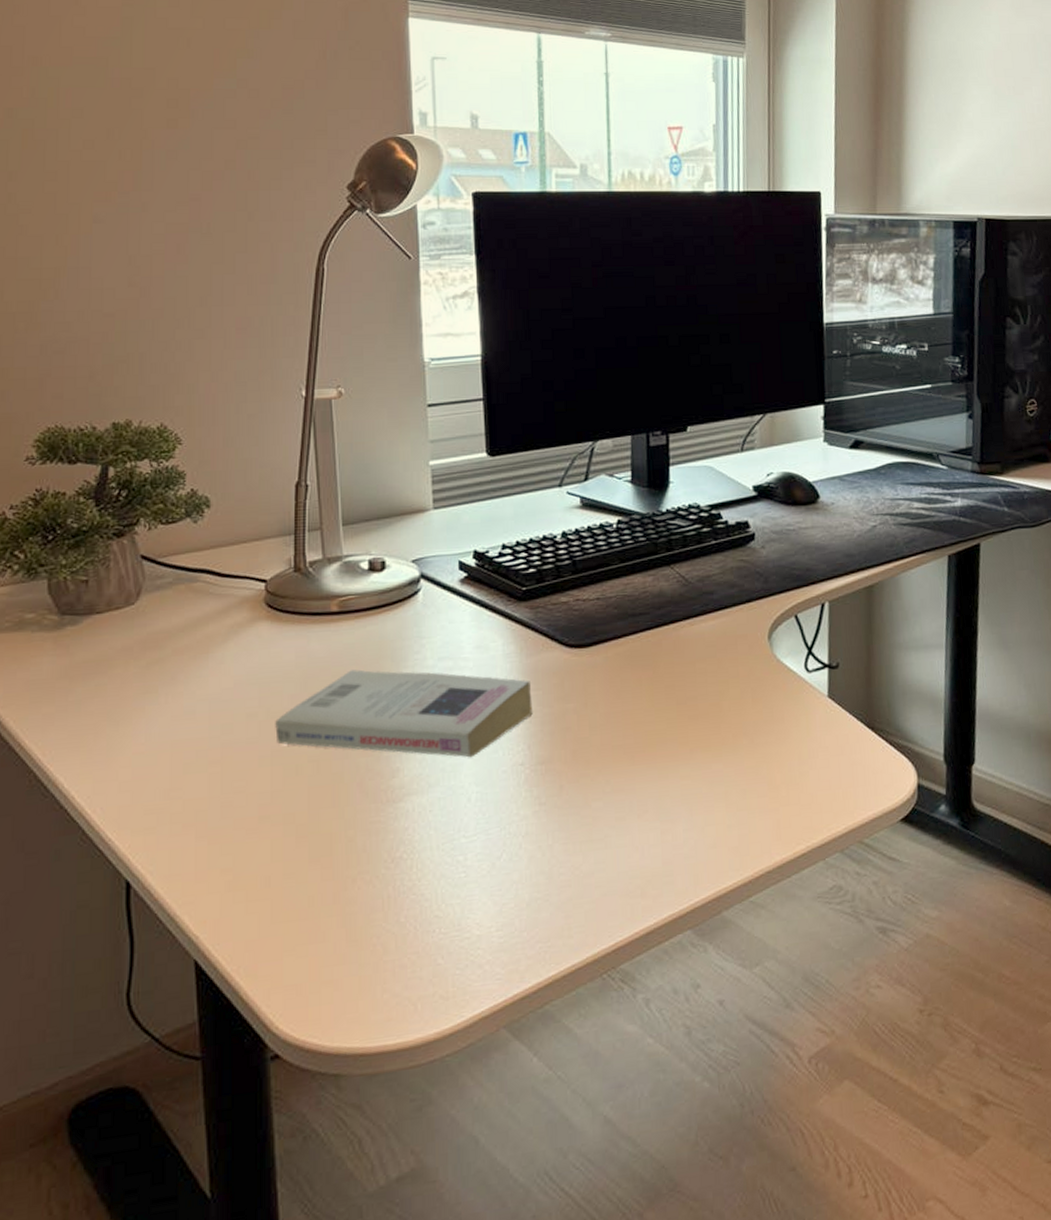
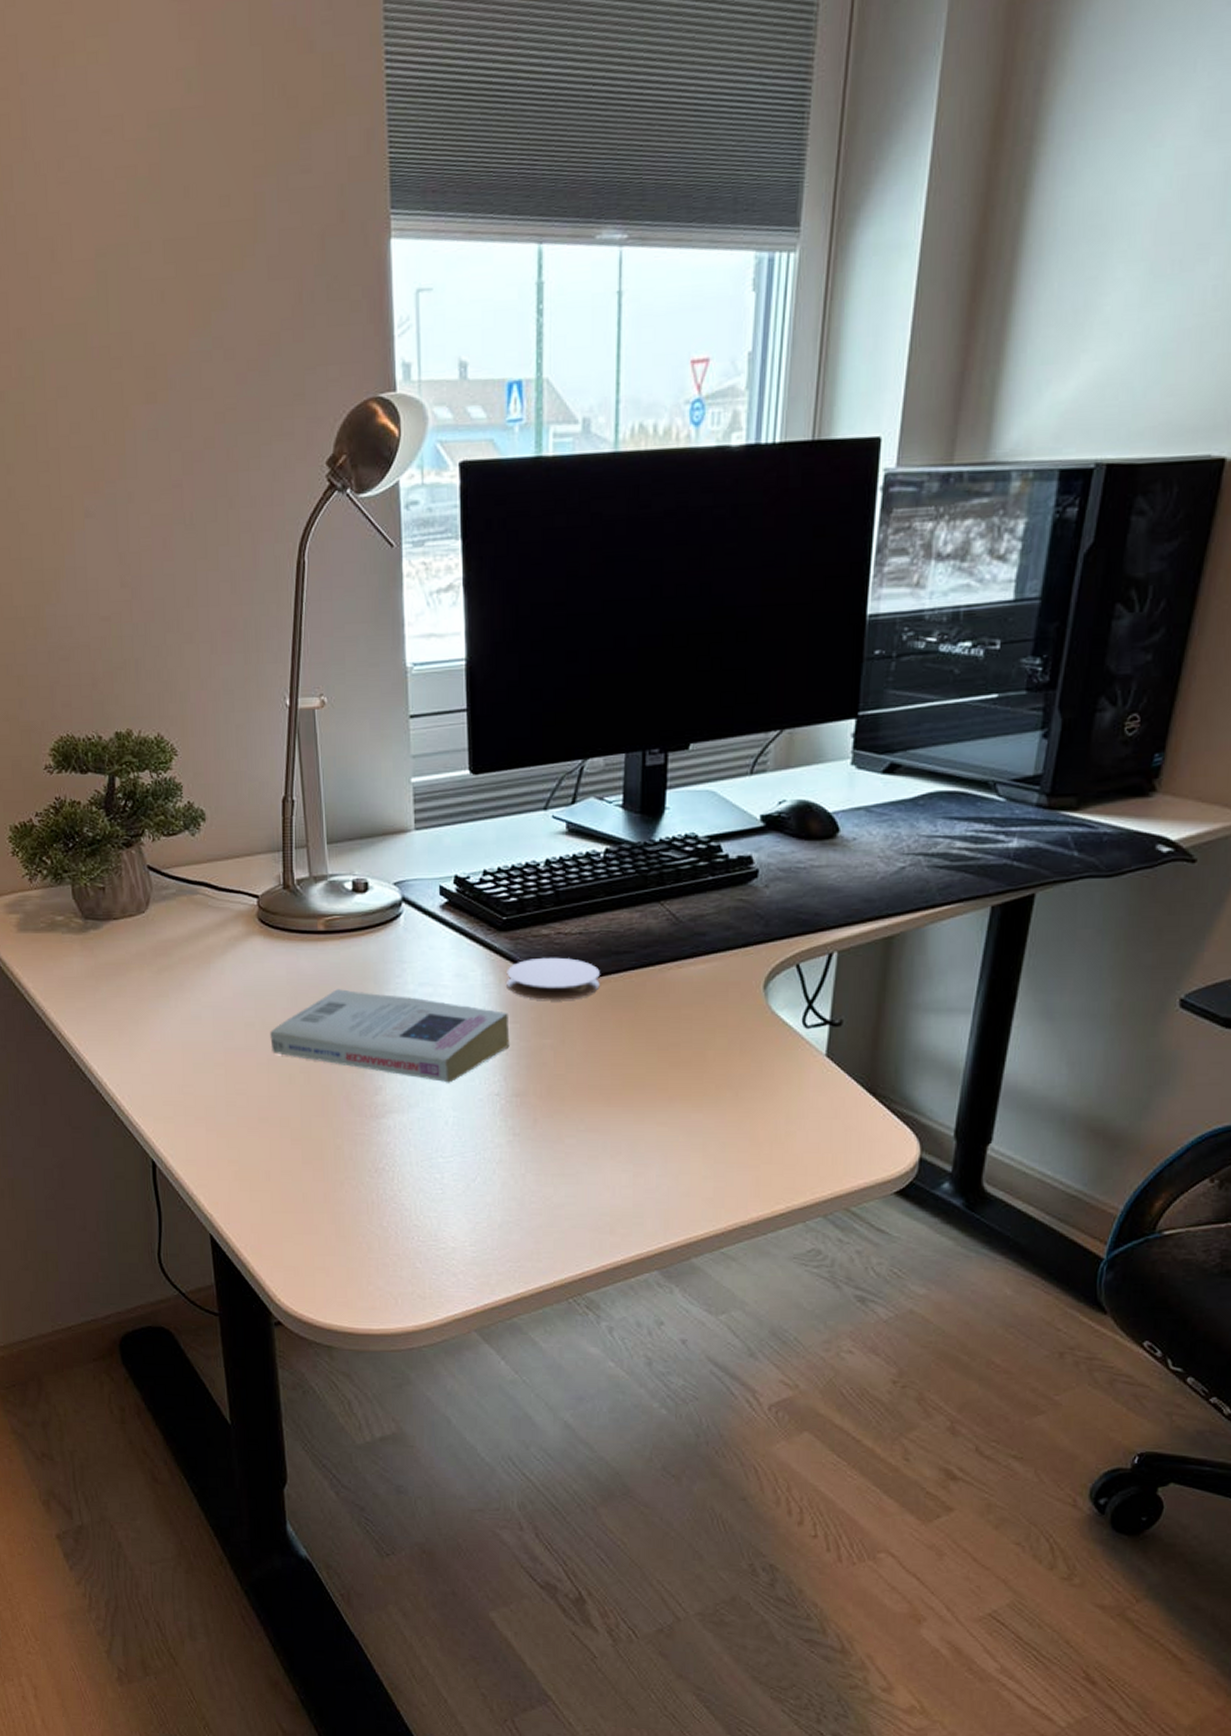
coaster: none [528,622,619,666] -> present [507,957,600,1000]

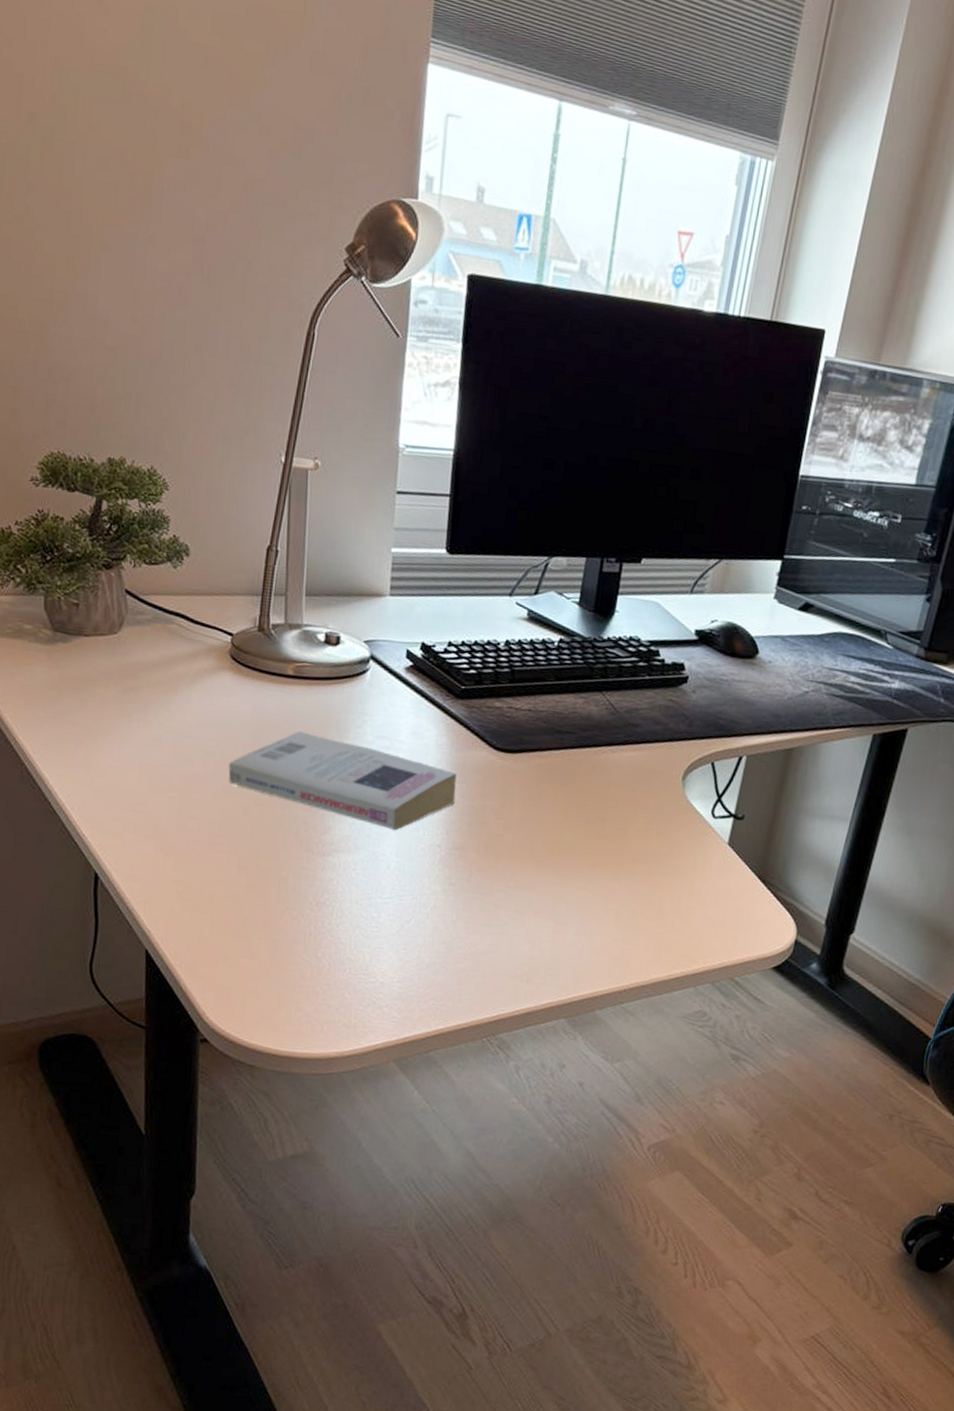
coaster: present [507,957,600,1000] -> none [458,727,543,768]

